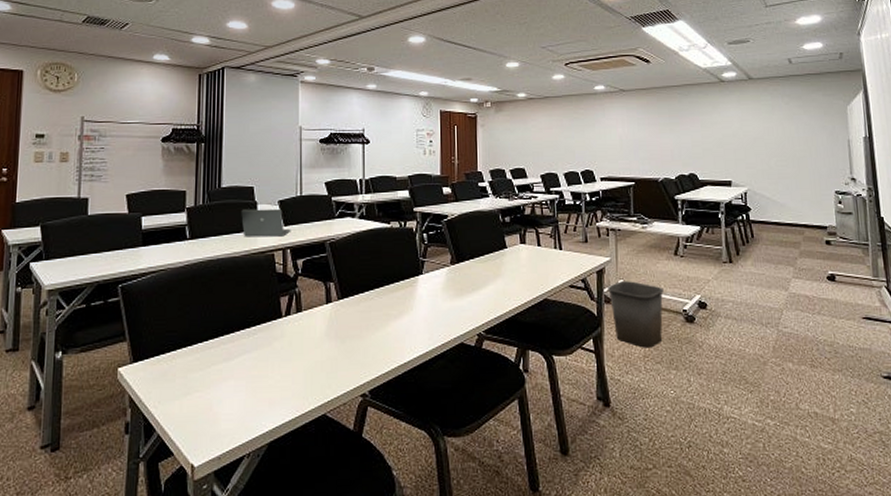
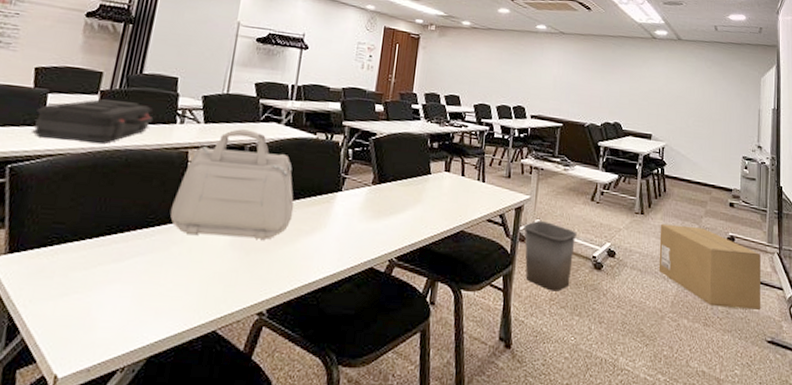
briefcase: none [134,215,238,257] -> present [32,99,154,144]
laptop: present [241,208,290,237] -> none [158,100,210,134]
handbag: none [267,227,380,330] -> present [170,129,294,240]
box: none [751,269,872,348] -> present [658,223,761,310]

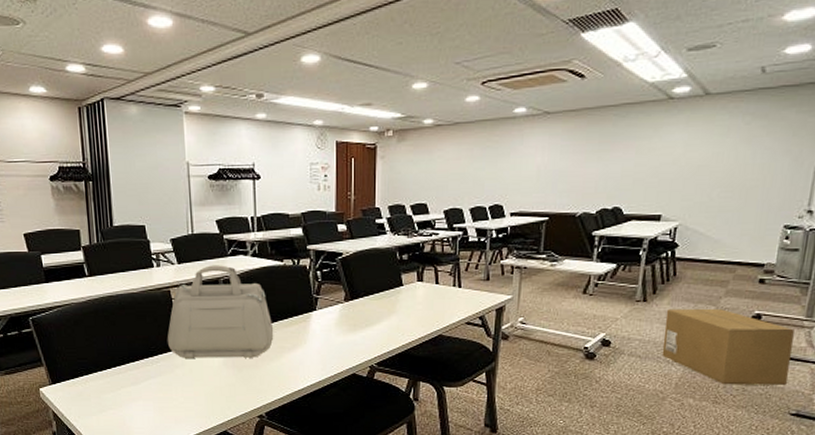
briefcase: present [32,99,154,144] -> none [37,253,134,293]
waste bin: present [523,221,577,292] -> none [505,319,566,382]

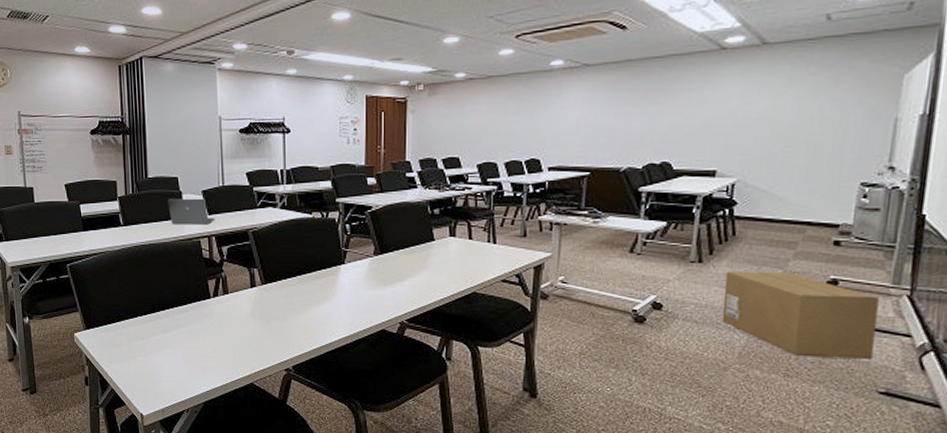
laptop: none [135,247,184,275] -> present [168,198,214,225]
handbag: present [167,265,274,360] -> none [196,217,302,310]

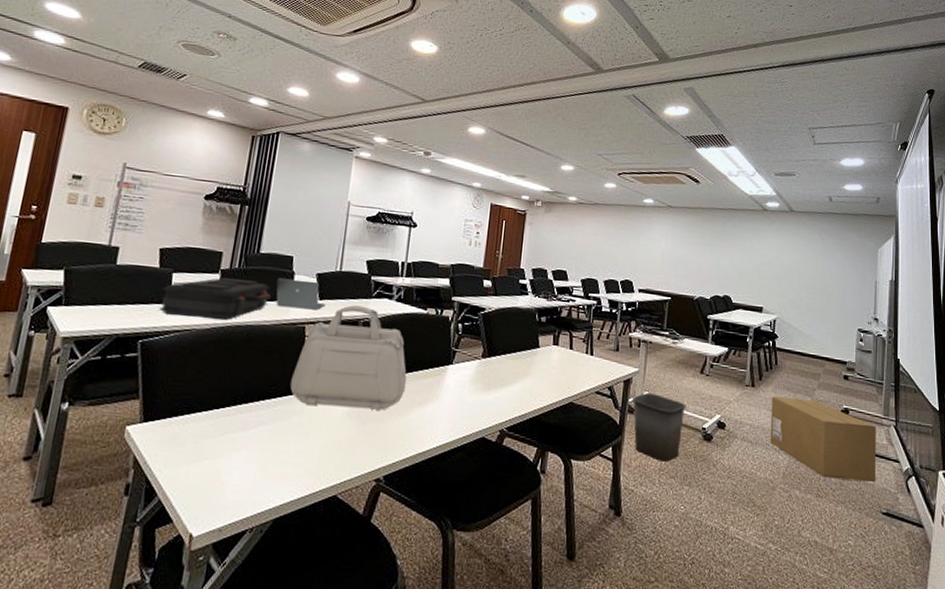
briefcase: none [75,204,166,241] -> present [159,277,272,320]
handbag: none [196,217,302,310] -> present [290,305,407,410]
waste bin: none [544,278,612,346] -> present [631,393,686,462]

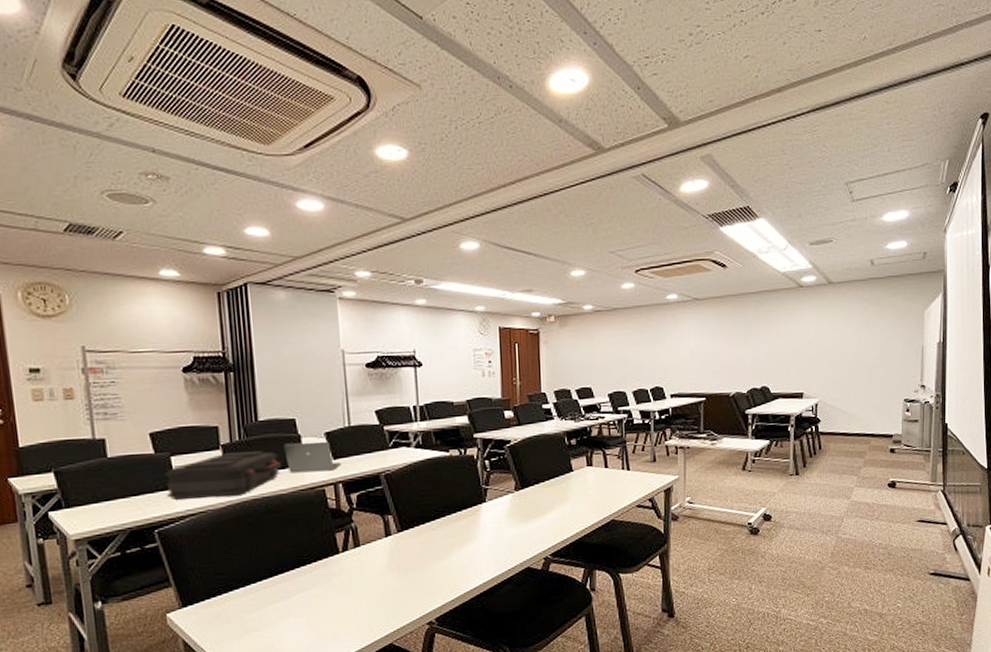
handbag: present [290,305,407,410] -> none [322,458,442,566]
waste bin: present [631,393,686,462] -> none [674,498,730,561]
box: present [770,396,876,482] -> none [816,478,923,551]

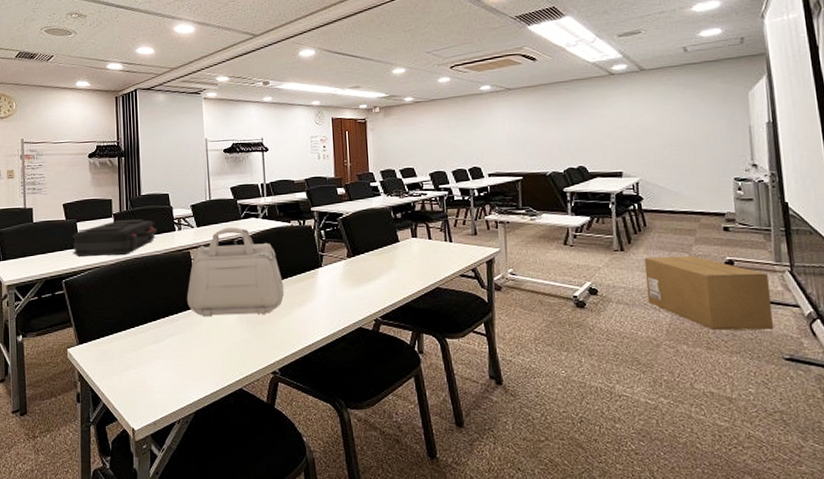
laptop: present [284,441,340,473] -> none [159,212,202,238]
handbag: none [322,458,442,566] -> present [186,227,285,317]
box: none [816,478,923,551] -> present [644,255,773,331]

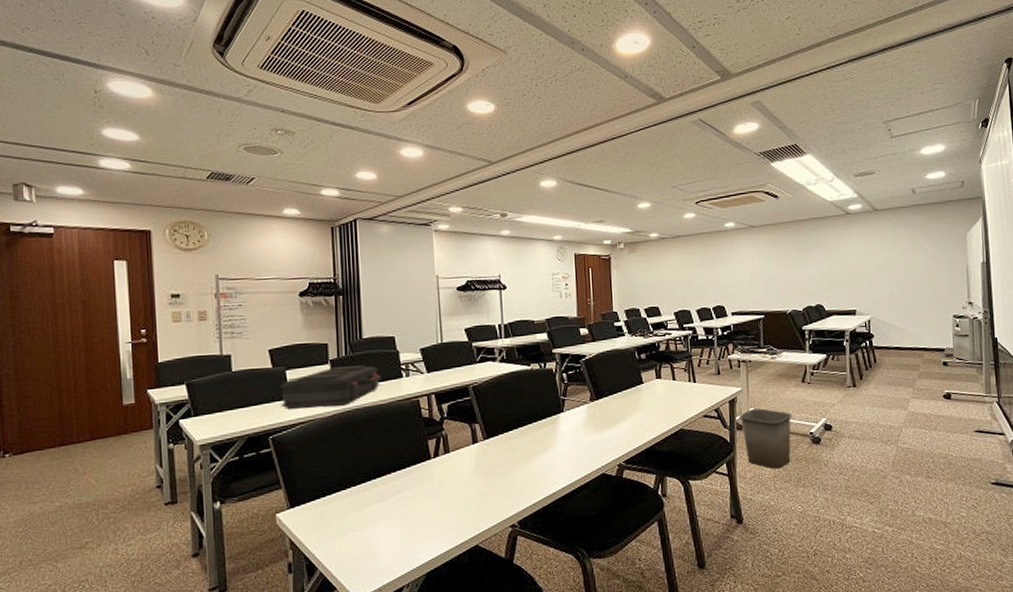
handbag: present [186,227,285,317] -> none [415,372,524,471]
waste bin: none [496,270,554,332] -> present [738,408,792,469]
box: present [644,255,773,331] -> none [873,390,982,460]

